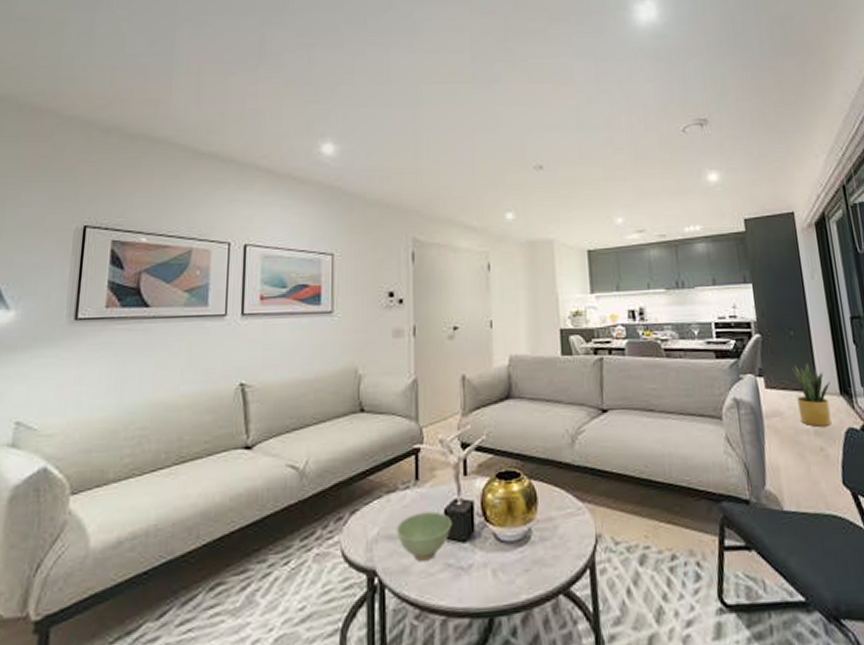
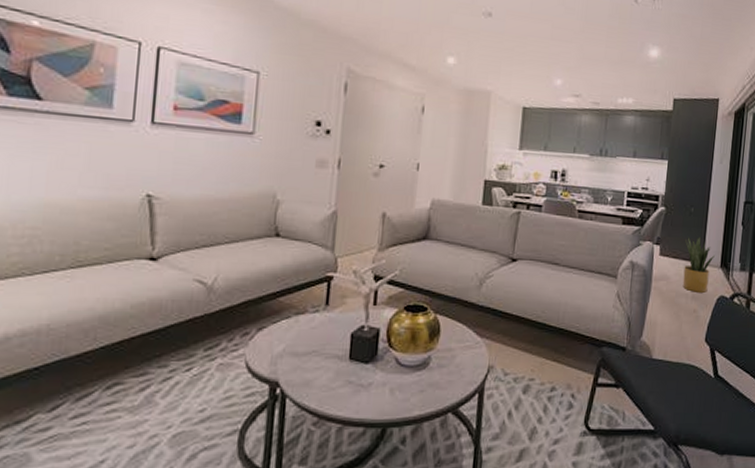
bowl: present [397,511,452,561] -> none [302,334,357,377]

